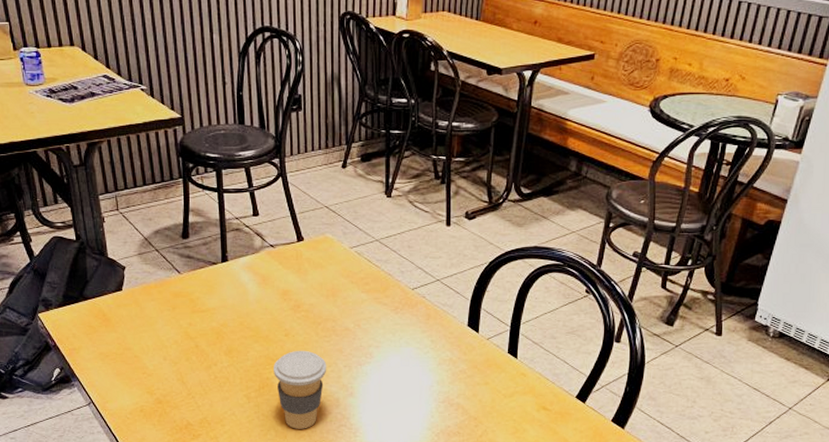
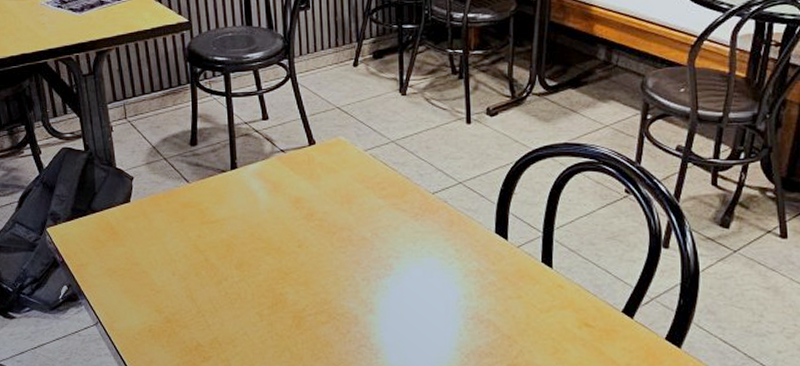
coffee cup: present [273,350,327,429] -> none [287,262,344,350]

